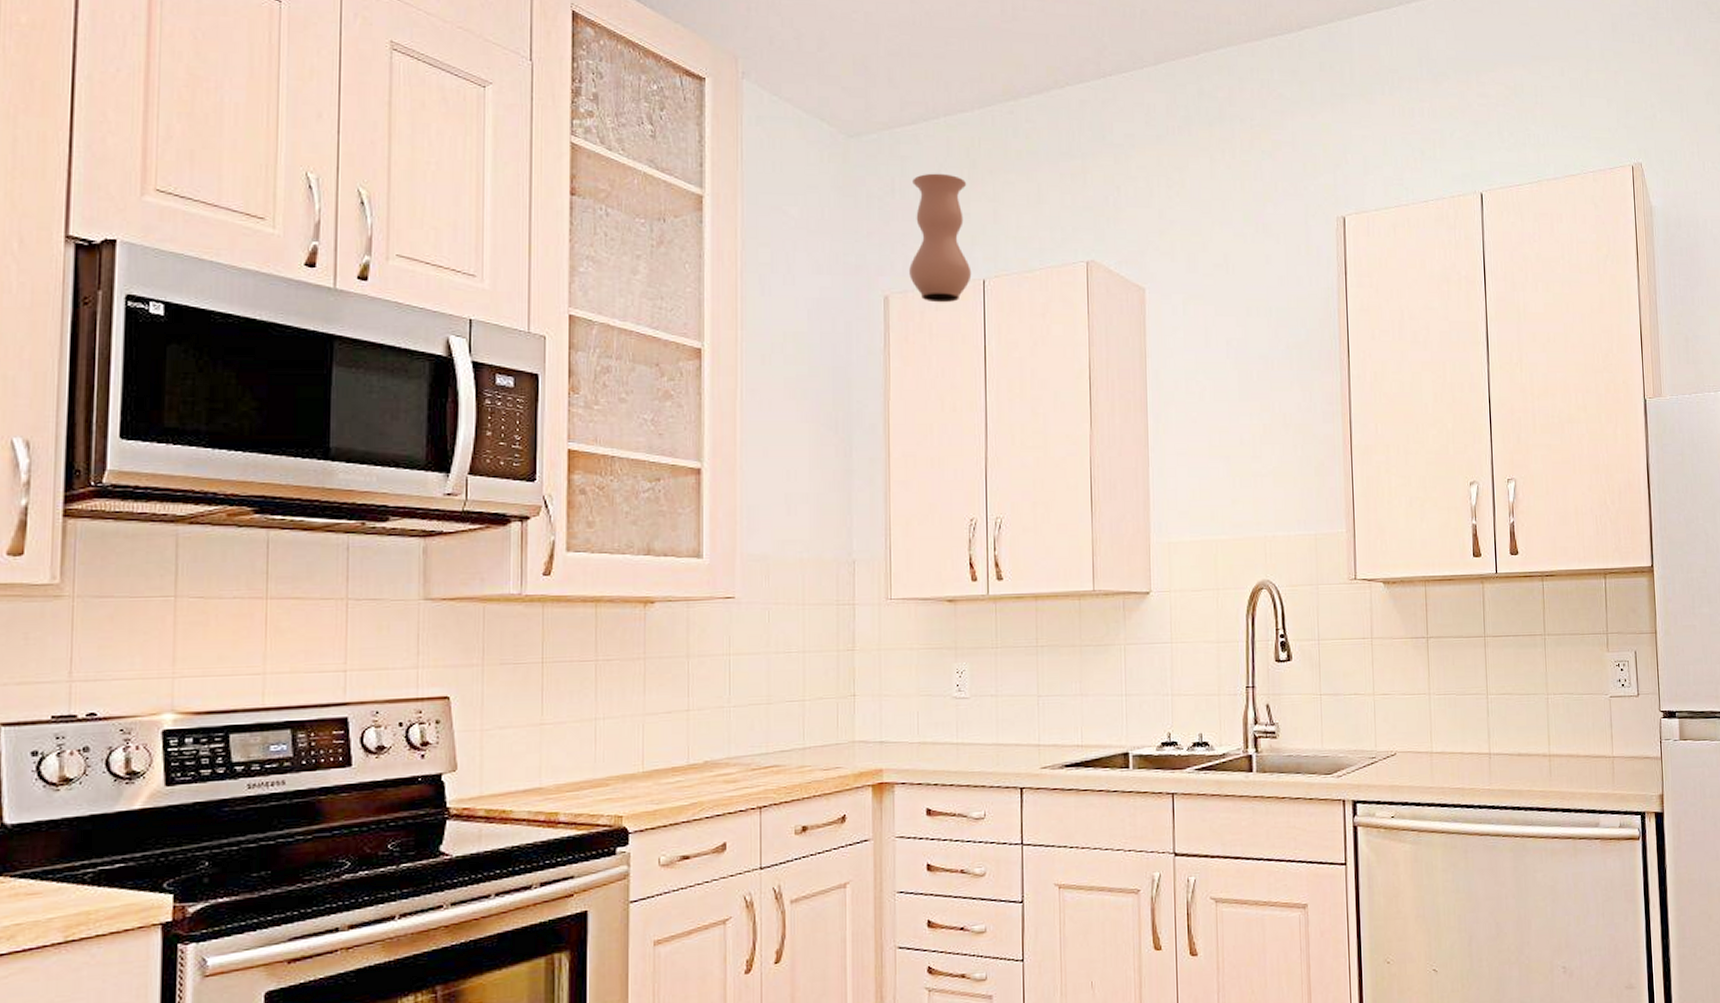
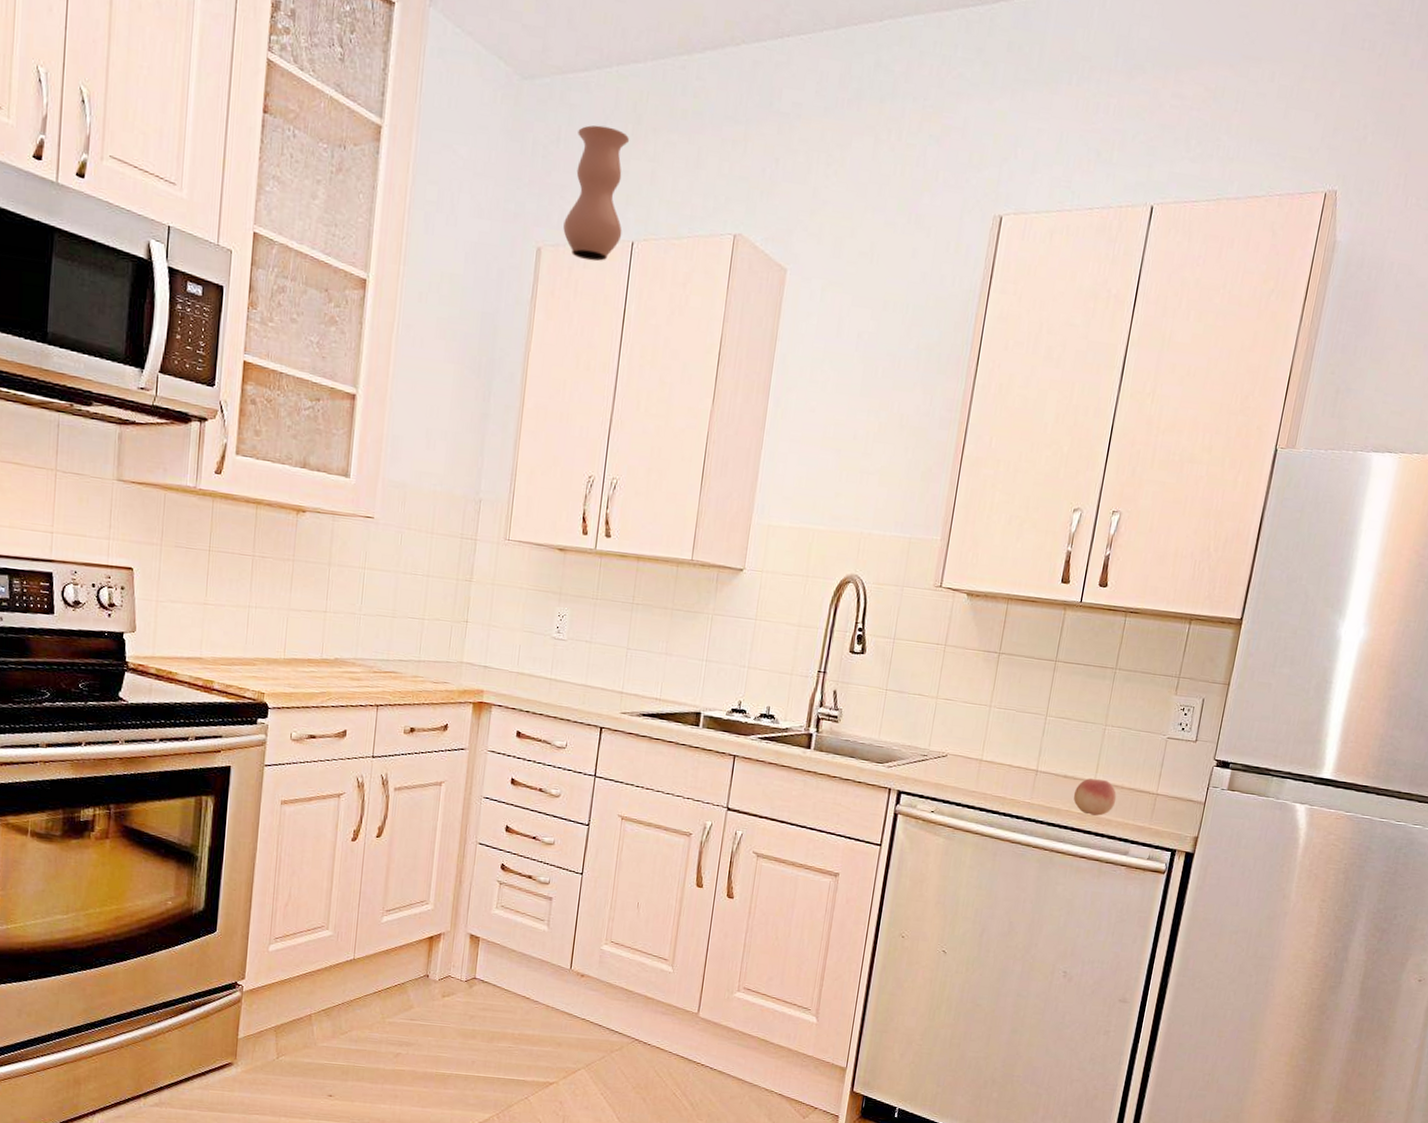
fruit: none [1531,752,1575,792] -> present [1073,778,1117,816]

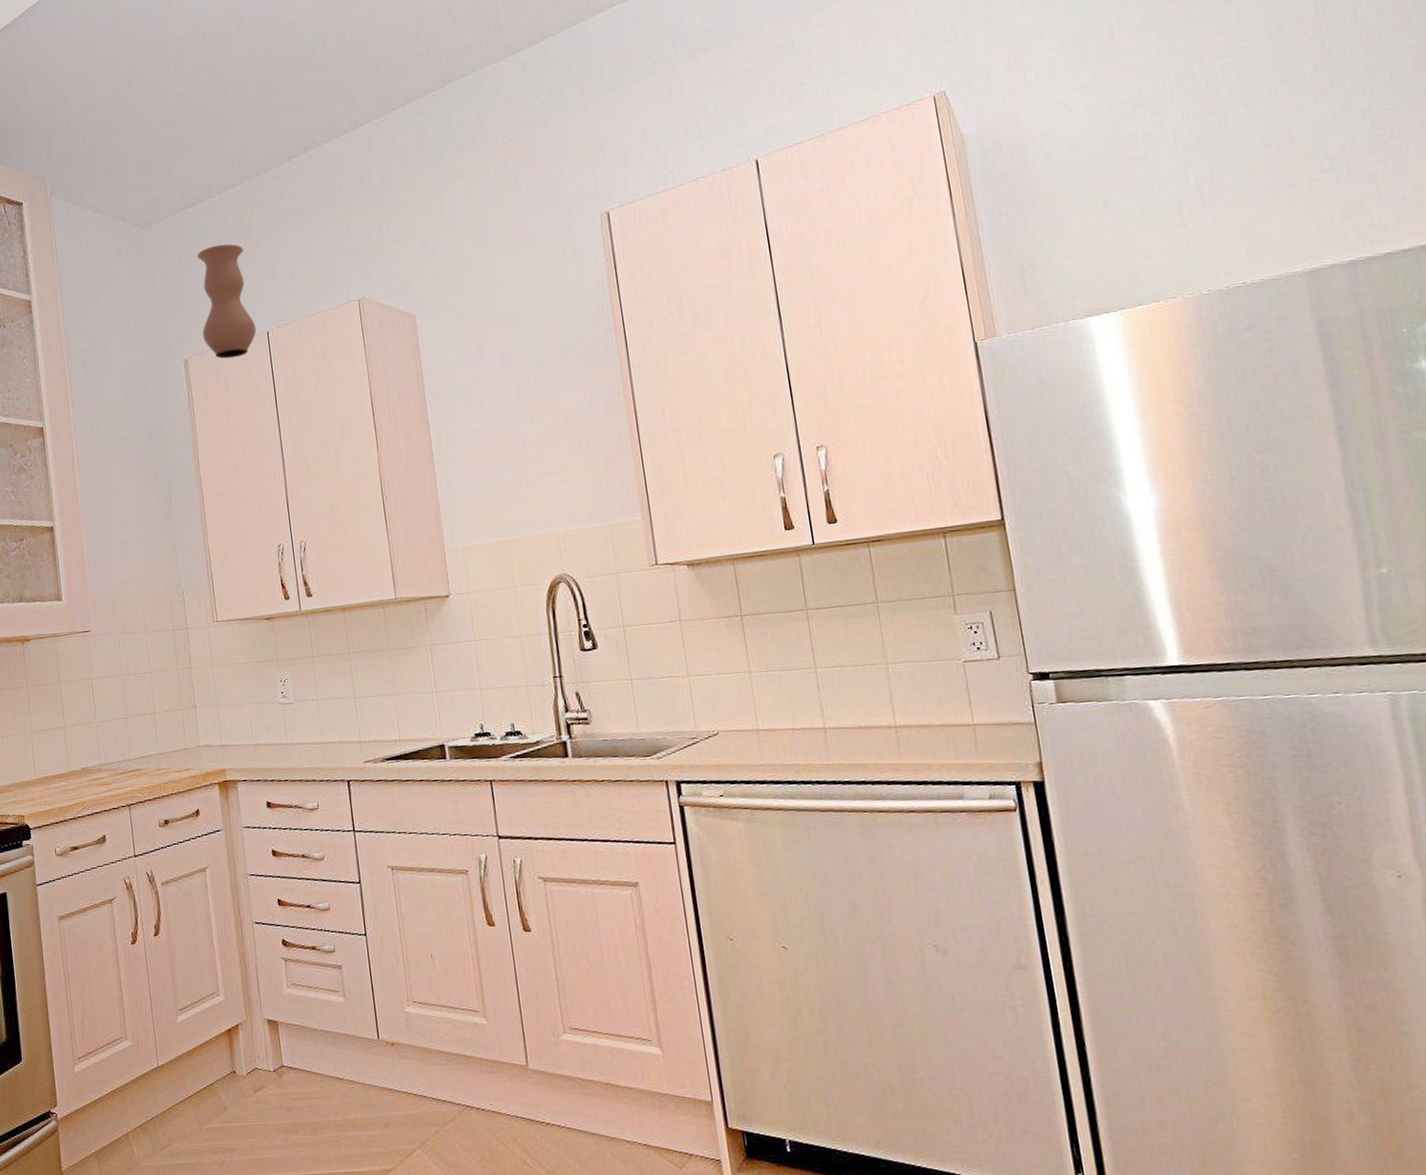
fruit: present [1073,778,1117,816] -> none [875,722,929,764]

